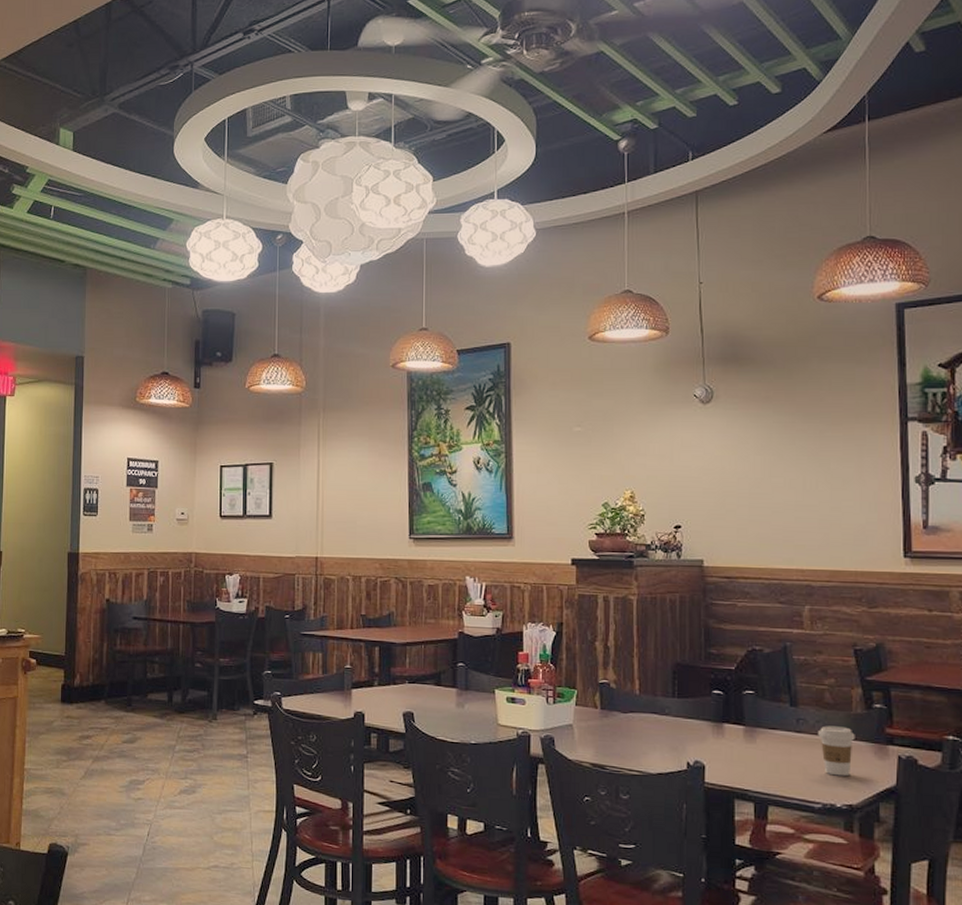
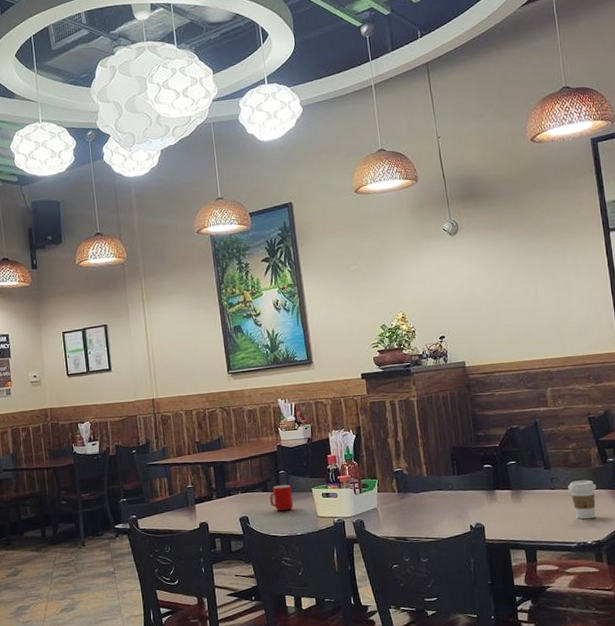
cup: none [442,679,470,712] -> present [270,484,294,511]

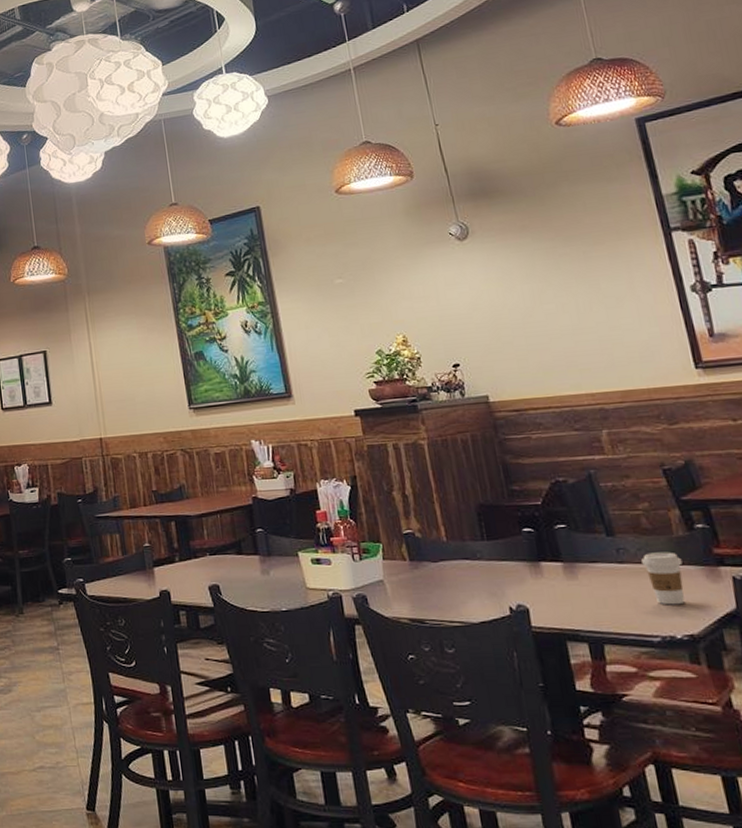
cup: present [270,484,294,511] -> none [245,546,276,580]

